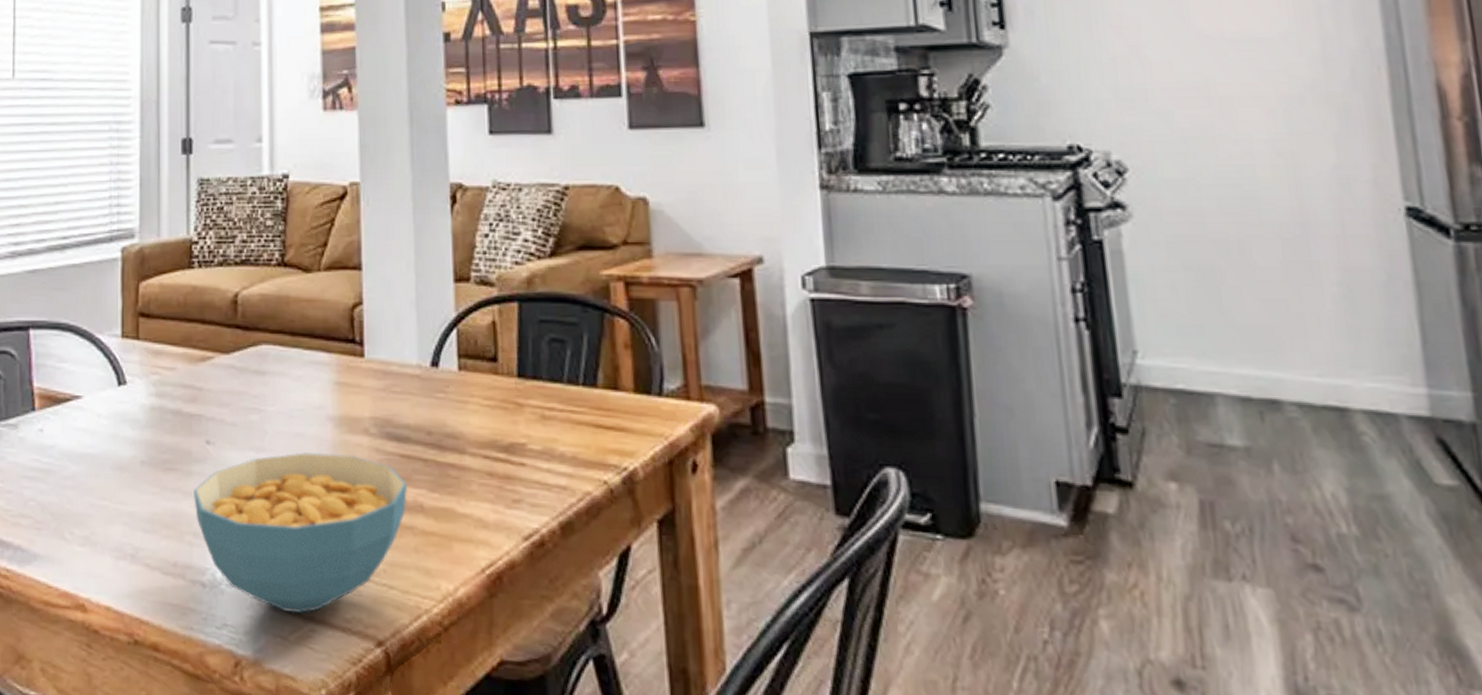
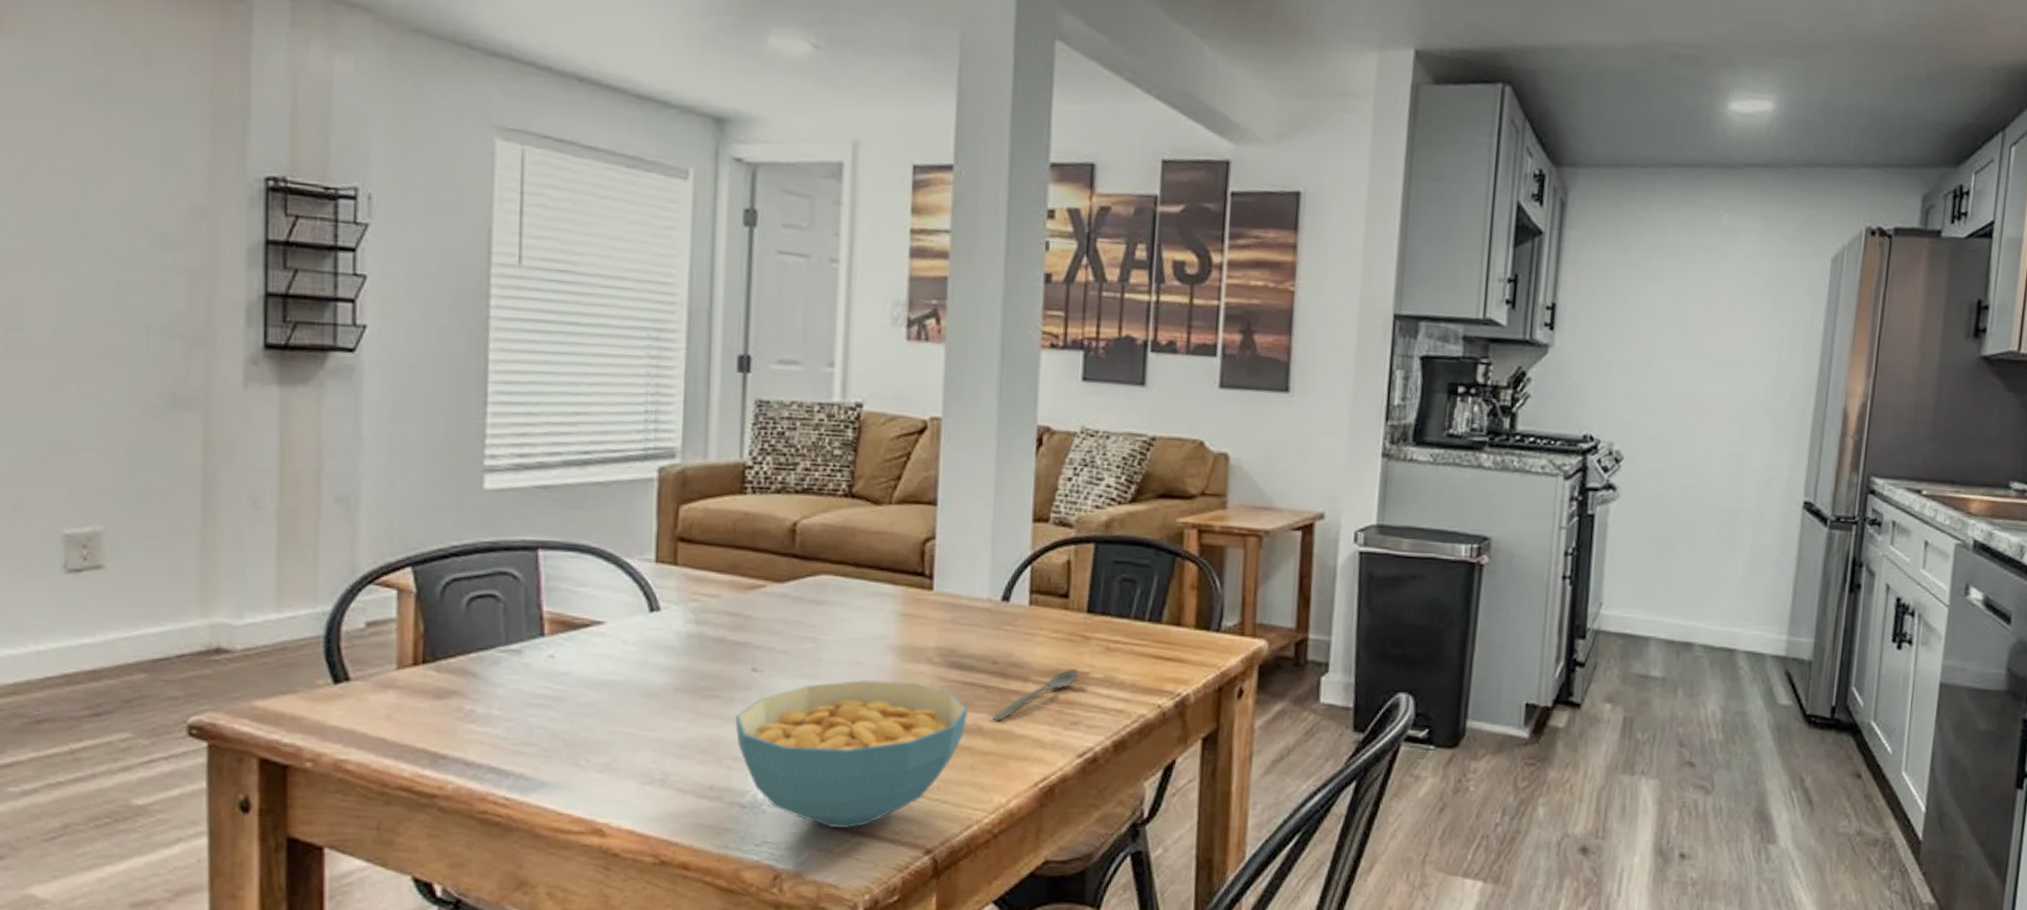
spoon: none [433,439,516,498] -> present [993,668,1079,722]

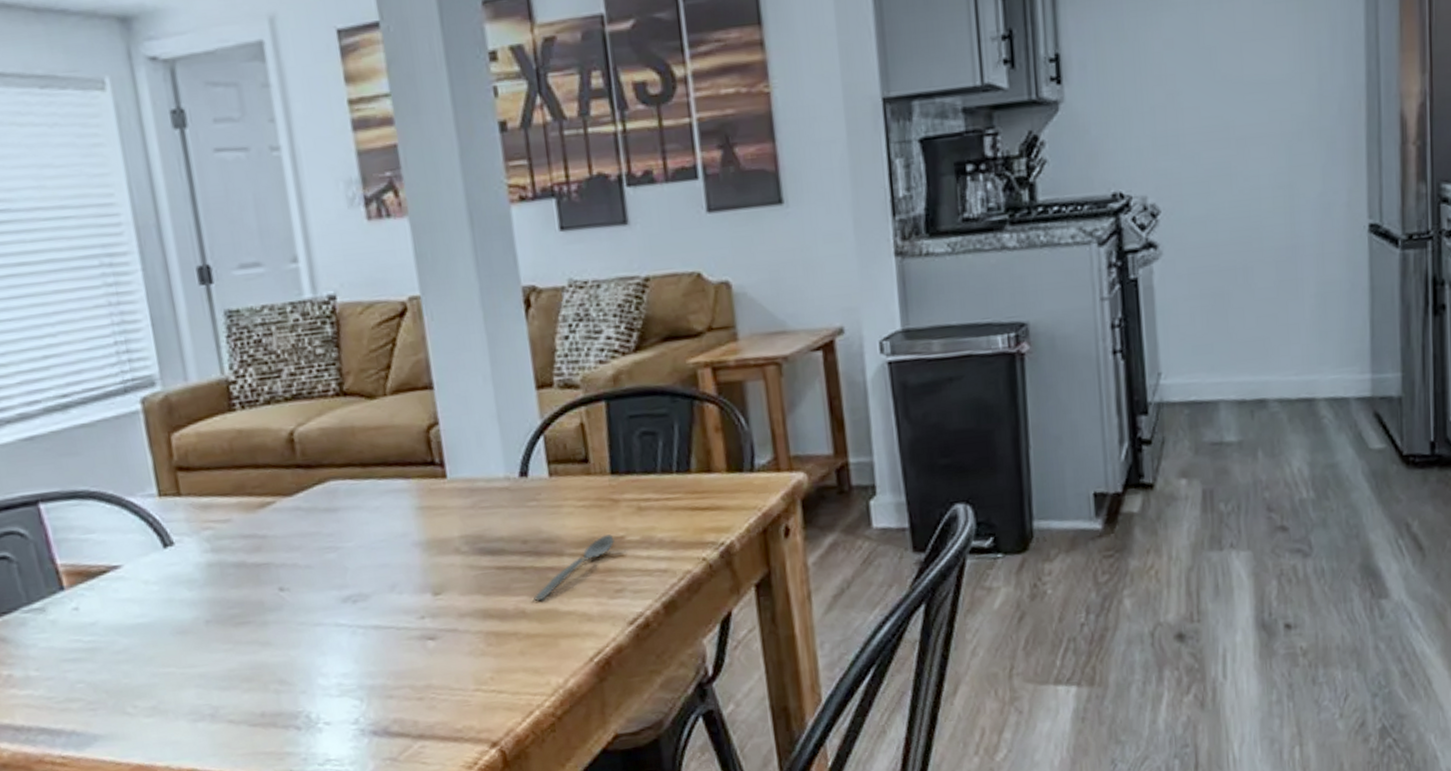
cereal bowl: present [735,680,969,829] -> none [272,575,508,736]

